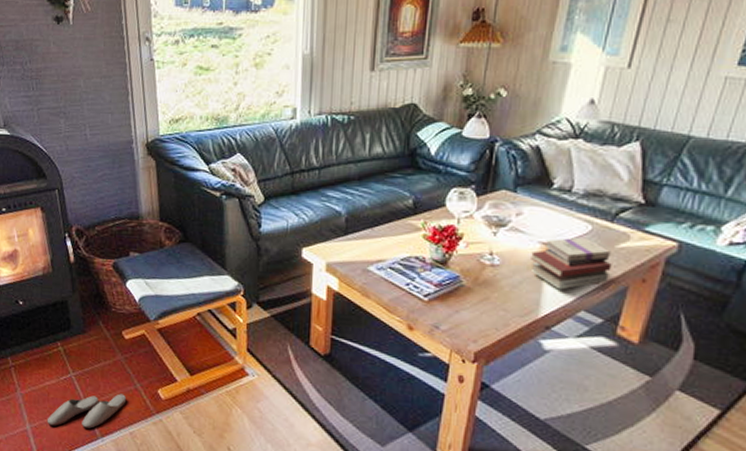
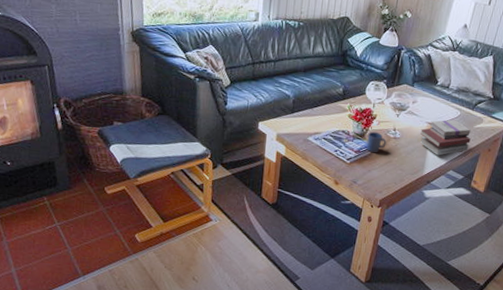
slippers: present [46,393,127,429] -> none [31,239,107,269]
mug: none [451,256,480,287] -> present [366,131,387,153]

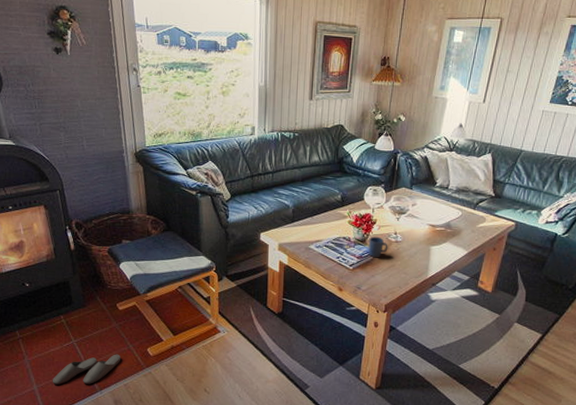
slippers: none [31,239,107,269] -> present [52,354,121,385]
books: present [419,119,471,156] -> none [422,220,474,257]

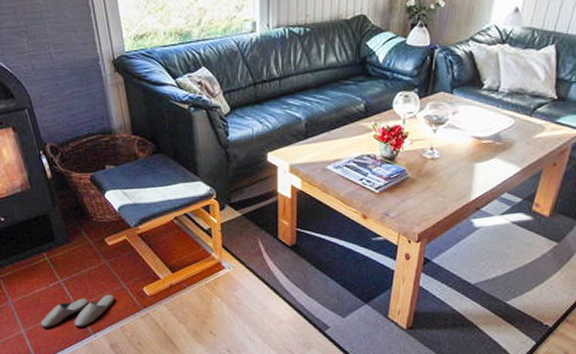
mug: present [368,236,388,258] -> none [398,153,422,179]

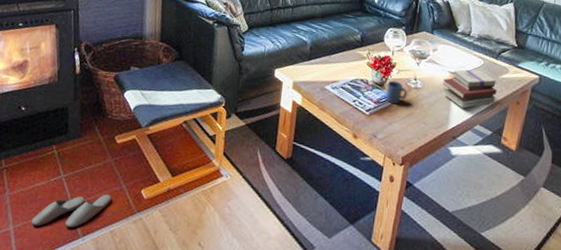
mug: none [398,153,422,179] -> present [386,80,407,105]
books: none [464,130,530,176] -> present [442,69,497,108]

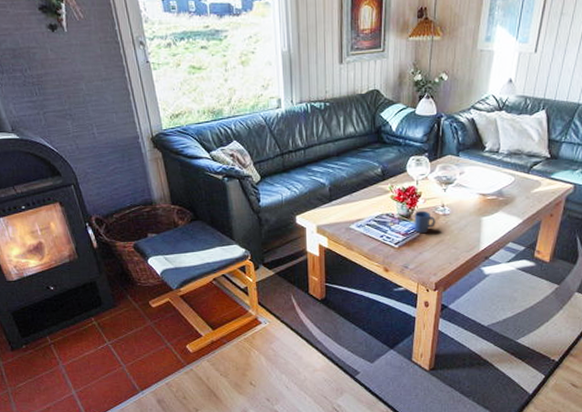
slippers: present [30,194,112,228] -> none [90,353,160,388]
books: present [442,69,497,108] -> none [472,186,529,228]

